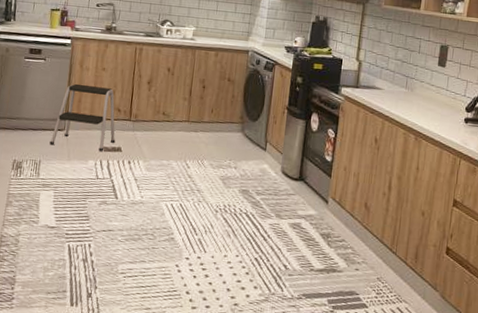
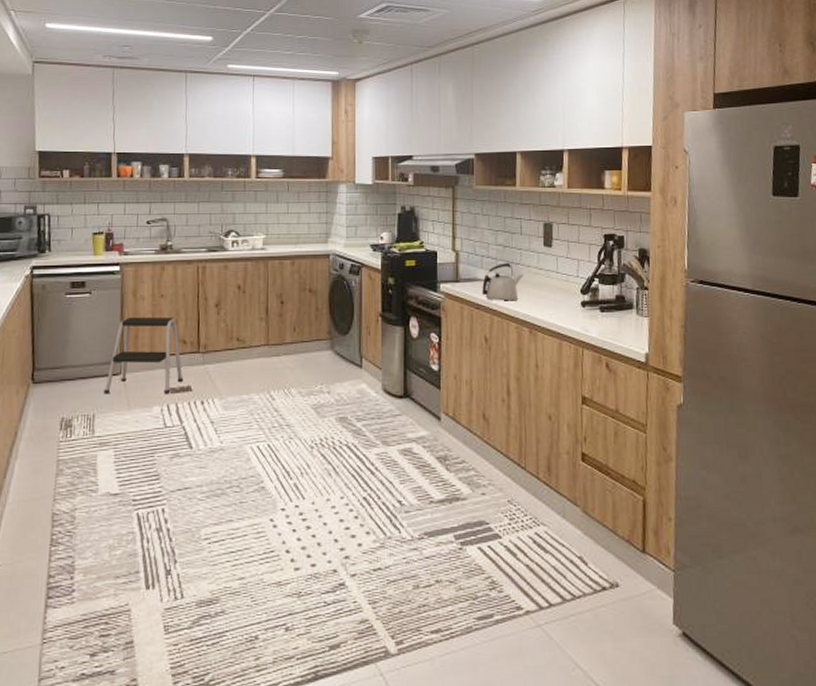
kettle: none [378,76,416,111] -> present [482,262,523,301]

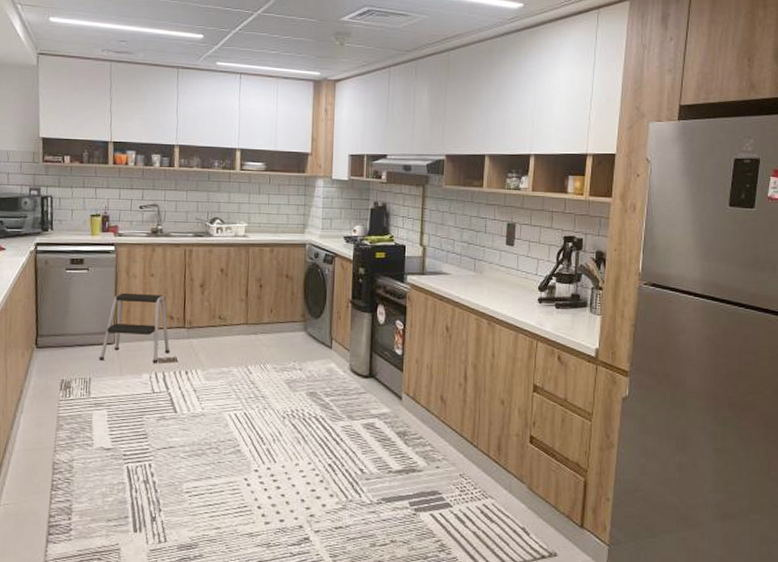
kettle: present [482,262,523,301] -> none [446,258,485,295]

